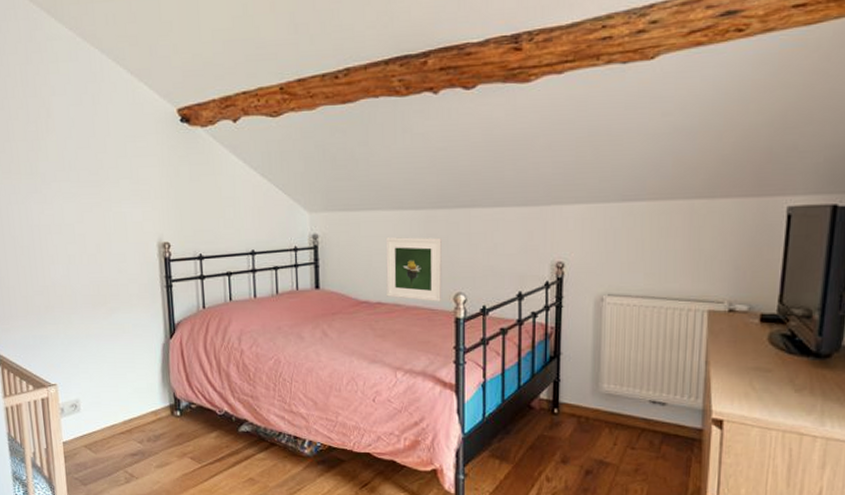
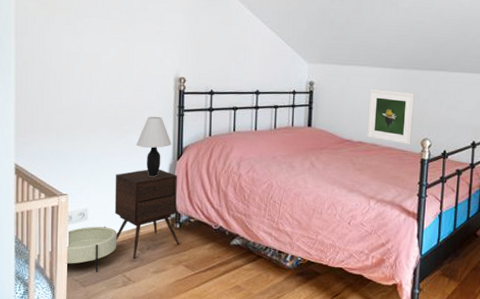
planter: none [62,417,115,470] -> present [65,226,117,273]
side table: none [104,350,183,453] -> present [114,169,180,259]
table lamp: none [123,290,162,358] -> present [136,116,171,176]

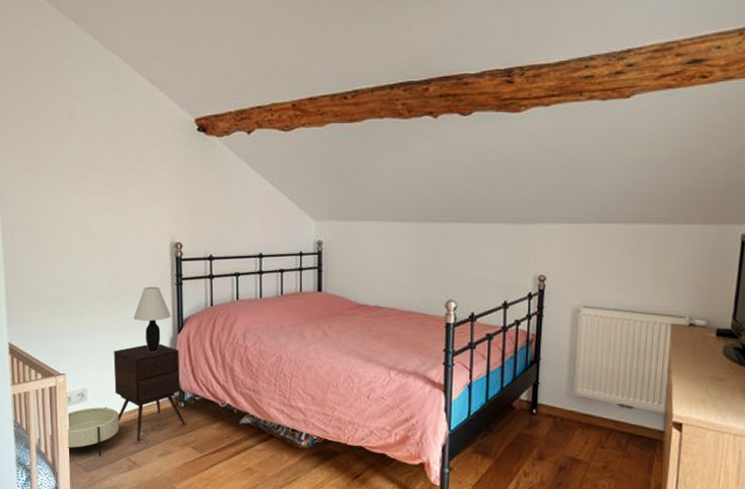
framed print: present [367,89,415,145] -> none [384,247,436,308]

